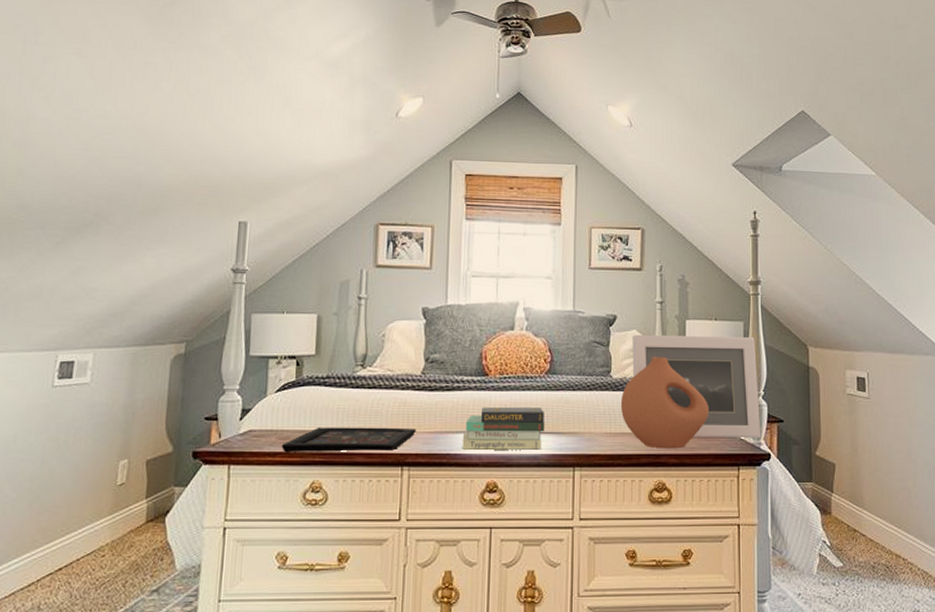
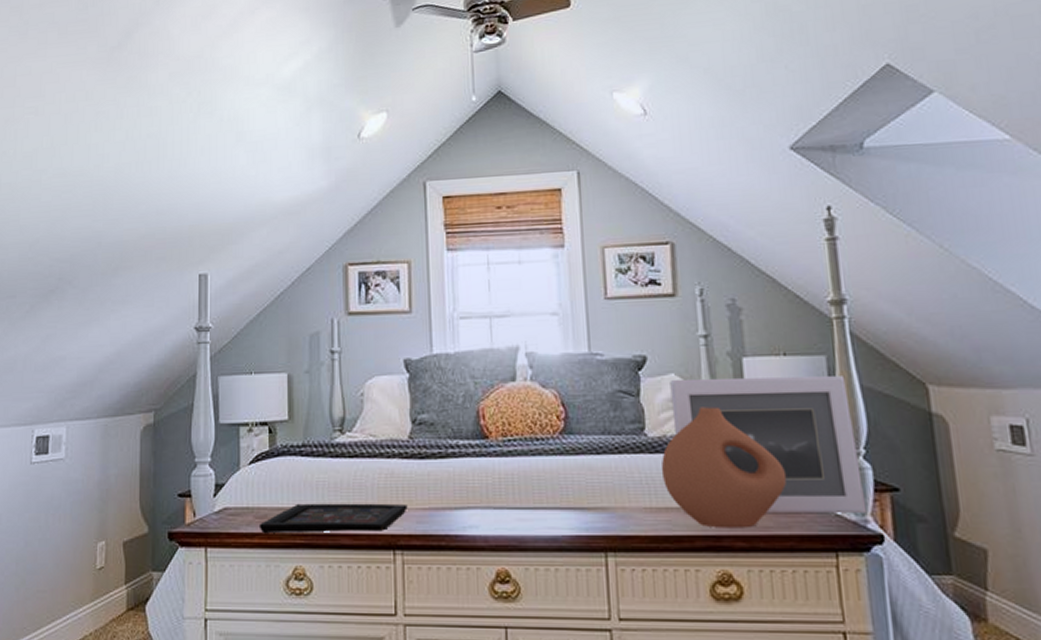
books: present [462,407,545,451] -> none [462,477,565,531]

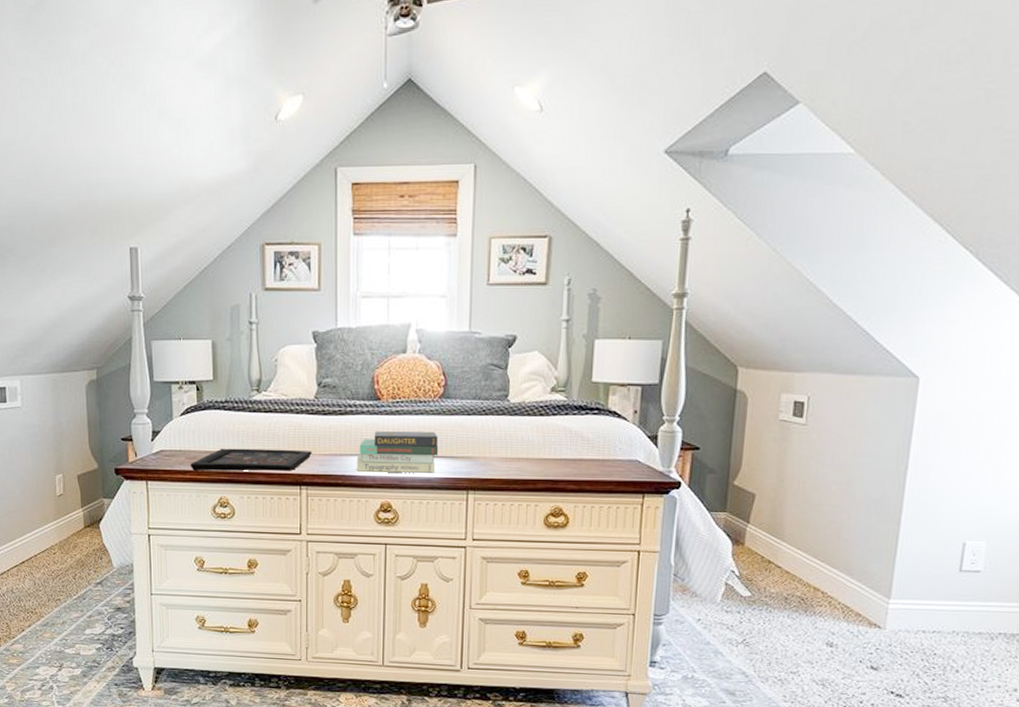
books: none [462,477,565,531] -> present [356,431,439,473]
vase: present [661,407,787,528] -> none [517,379,616,475]
picture frame: present [670,376,868,514] -> none [531,356,675,466]

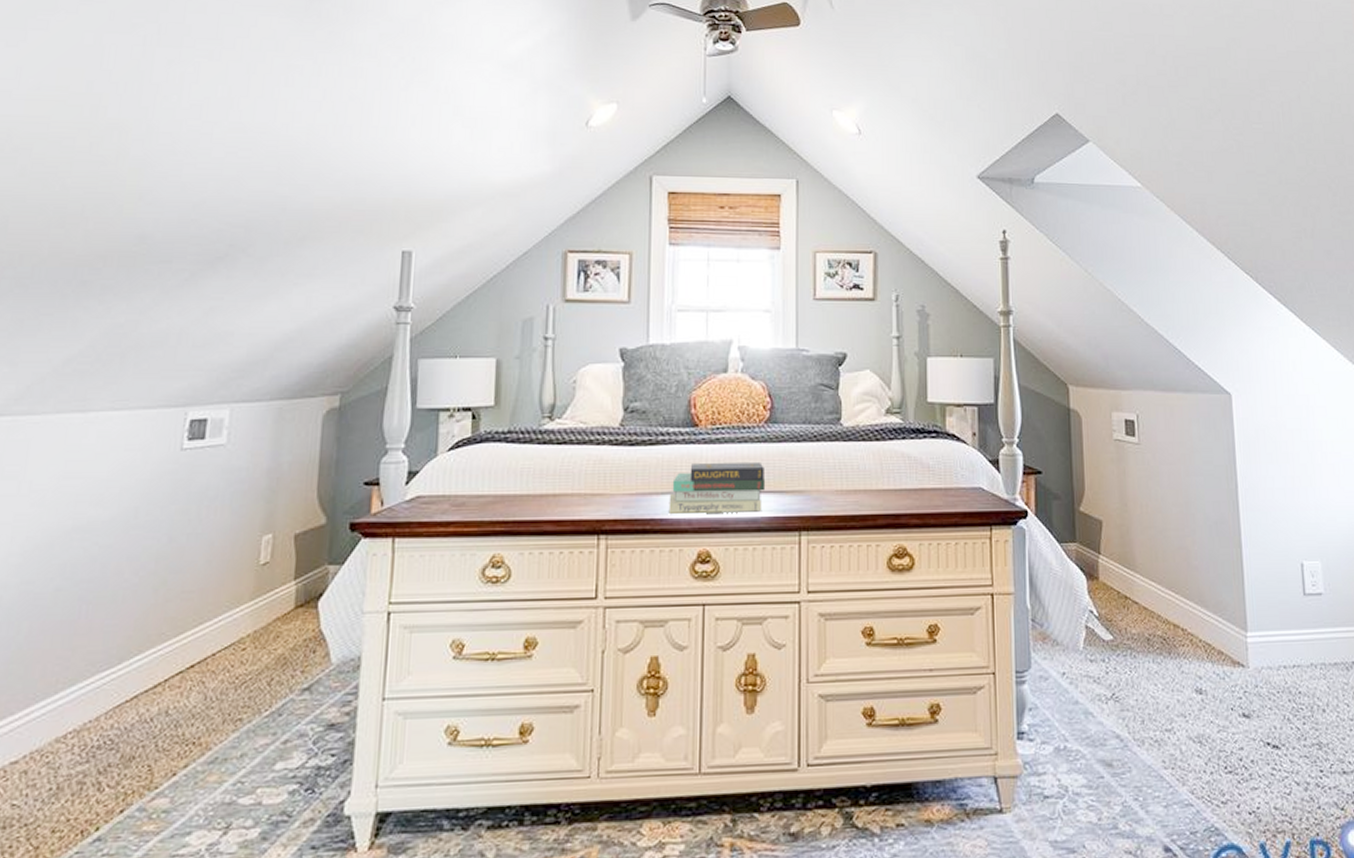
decorative tray: present [191,448,312,472] -> none [456,489,615,521]

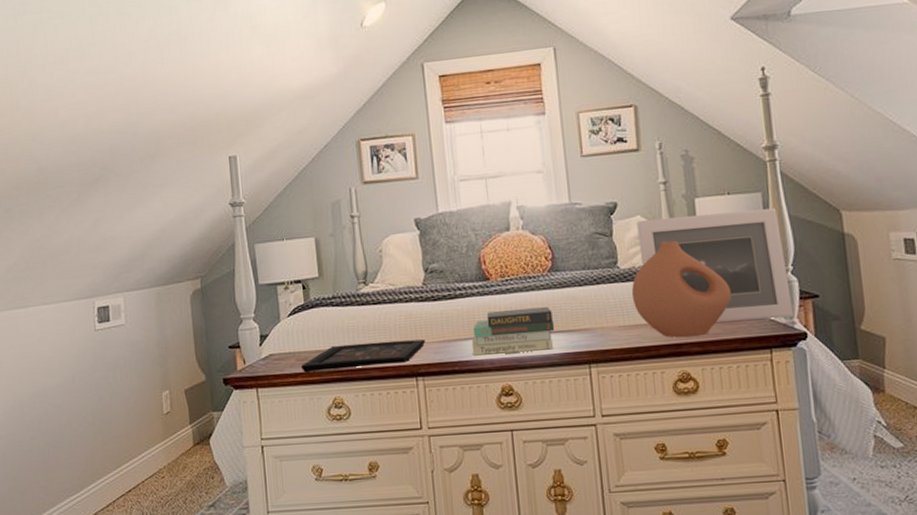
decorative tray: none [456,489,615,521] -> present [301,339,426,372]
vase: none [852,400,956,508] -> present [631,240,732,338]
picture frame: none [865,375,1017,495] -> present [636,208,795,328]

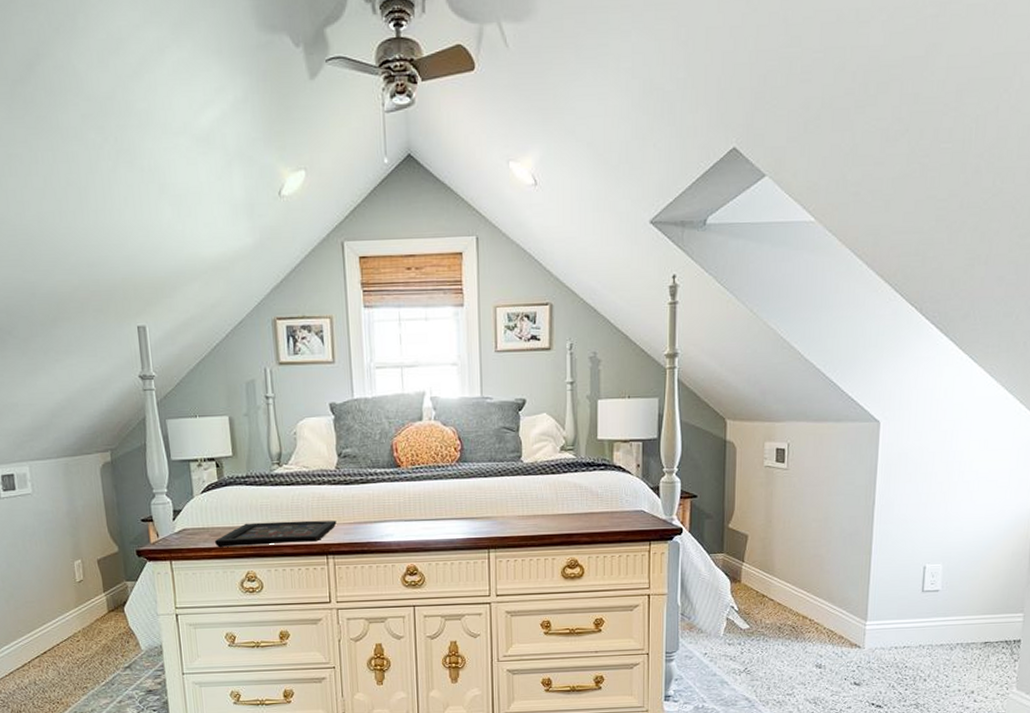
books: present [471,307,555,357] -> none [380,495,459,539]
vase: present [631,240,732,338] -> none [532,438,622,529]
picture frame: present [636,208,795,328] -> none [542,414,674,518]

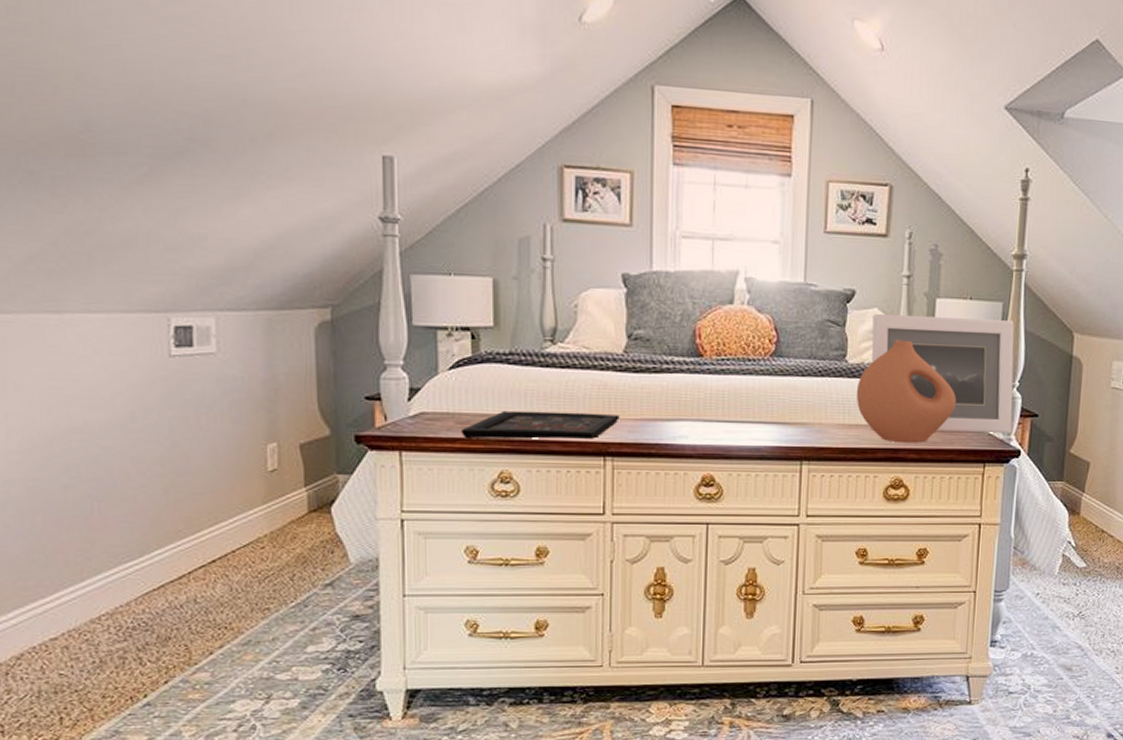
vase: none [532,438,622,529] -> present [856,339,957,443]
picture frame: none [542,414,674,518] -> present [870,313,1015,434]

